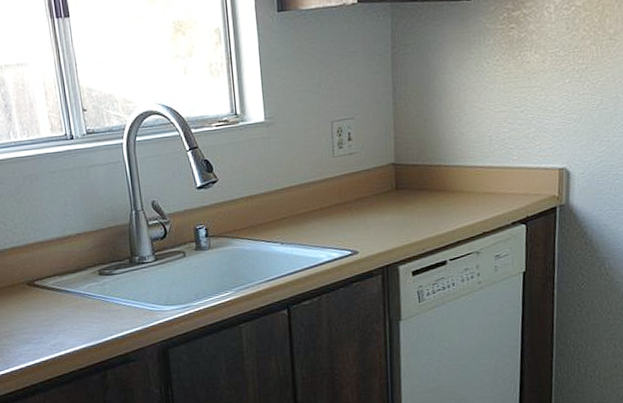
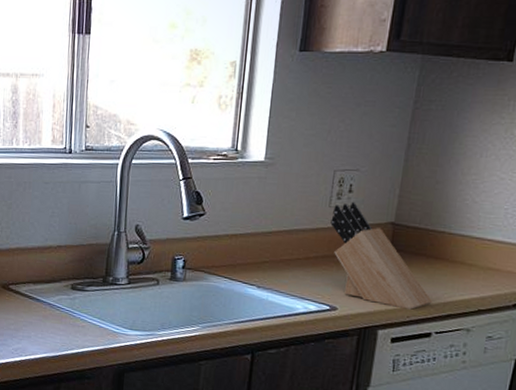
knife block: none [337,148,442,243] -> present [330,202,432,310]

